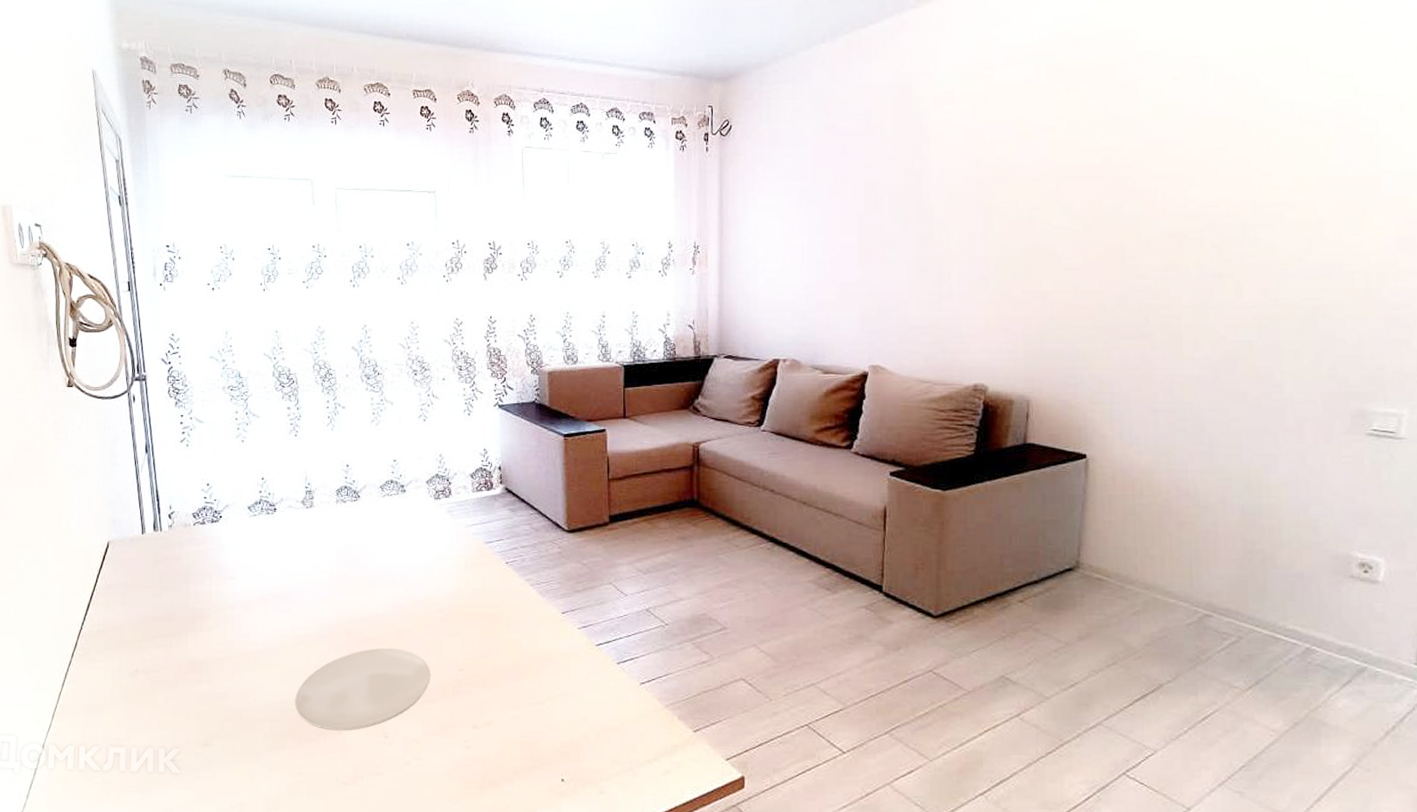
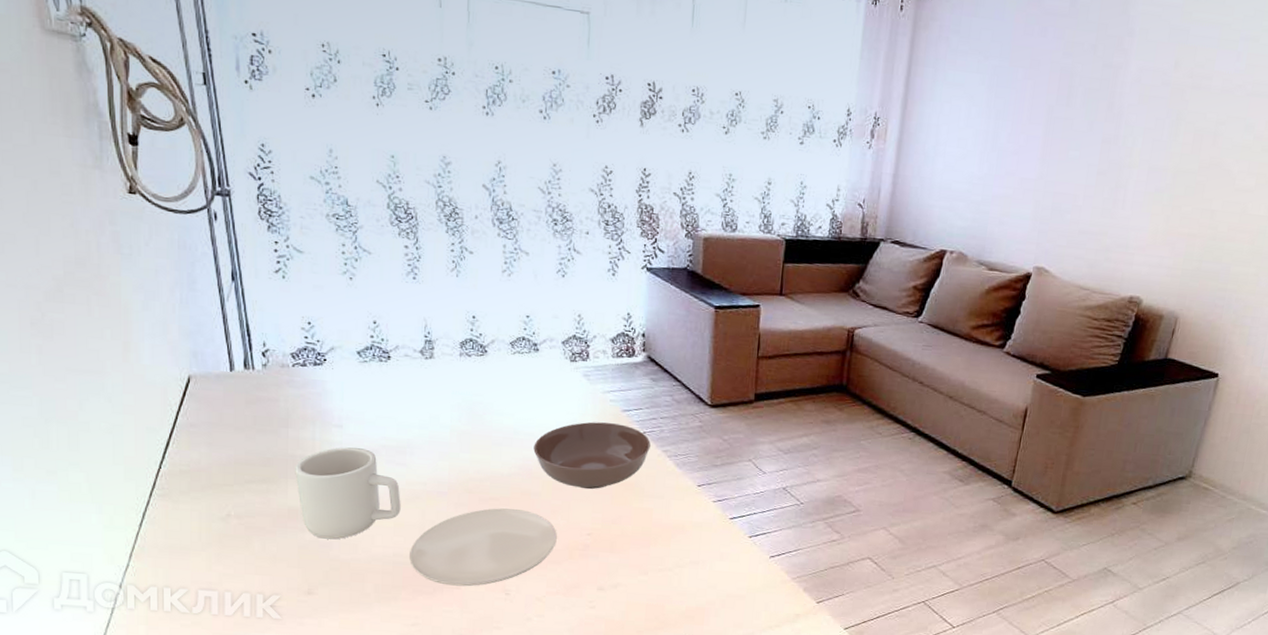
mug: none [194,598,287,689] -> present [295,447,401,540]
bowl: none [405,556,513,623] -> present [533,422,651,489]

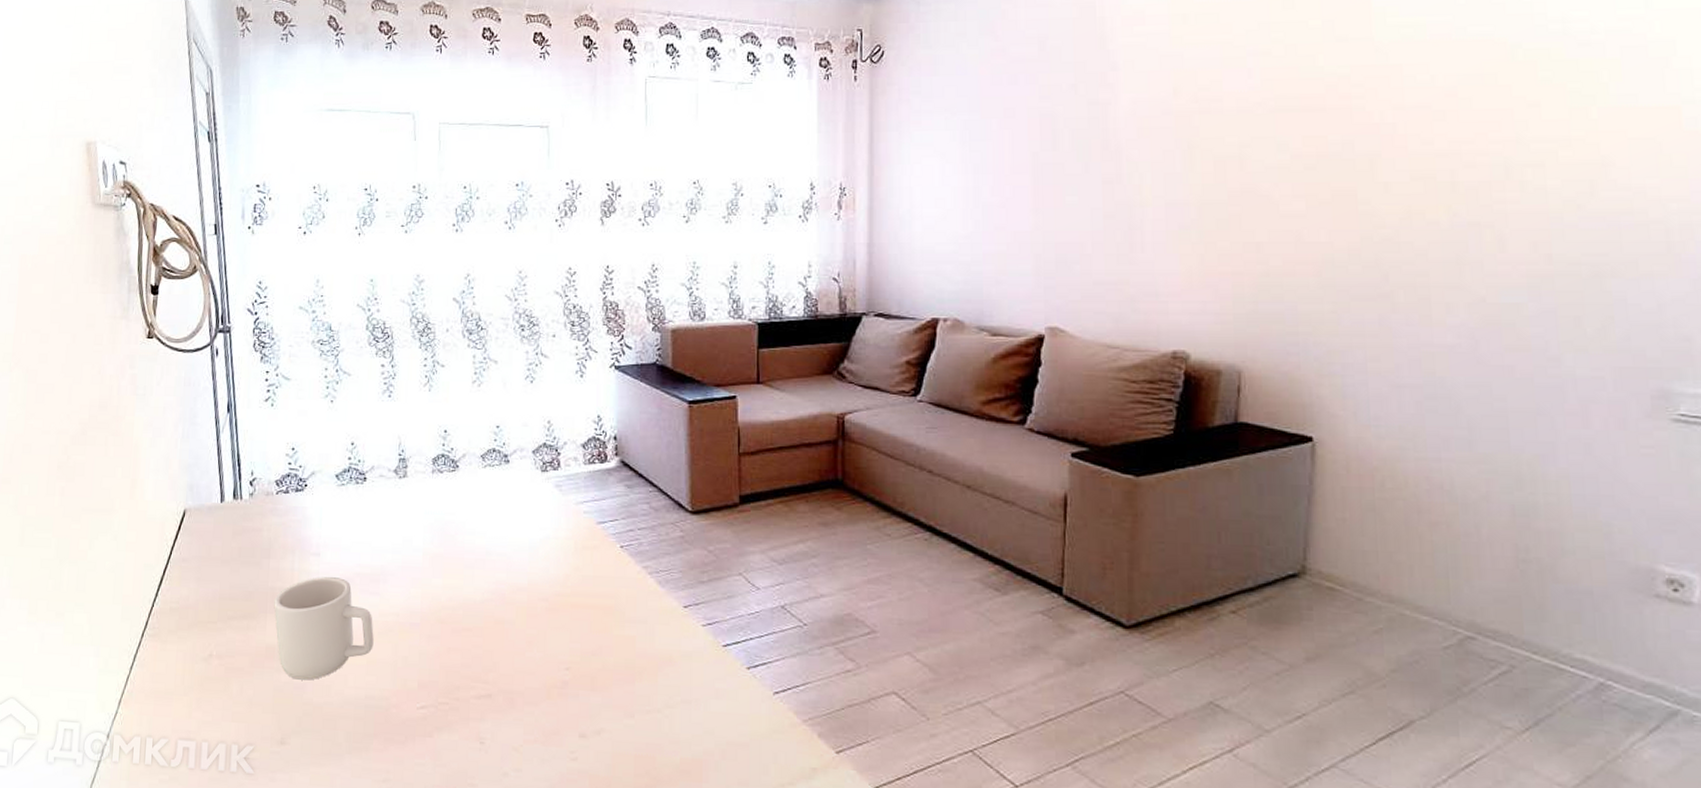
plate: present [409,508,557,587] -> none [381,640,533,734]
bowl: present [533,422,651,489] -> none [506,537,629,615]

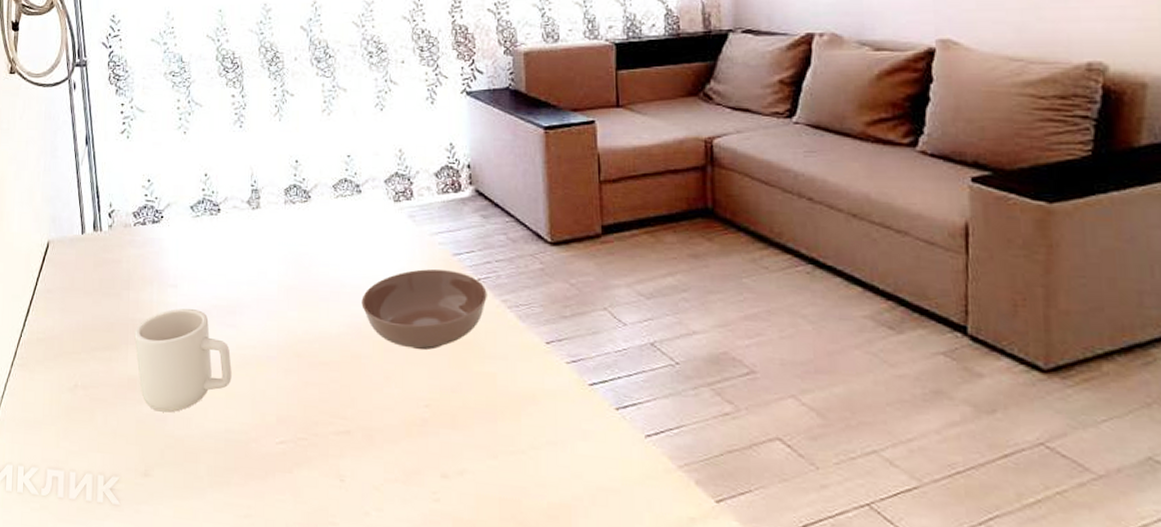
bowl: none [506,537,629,615] -> present [361,269,487,350]

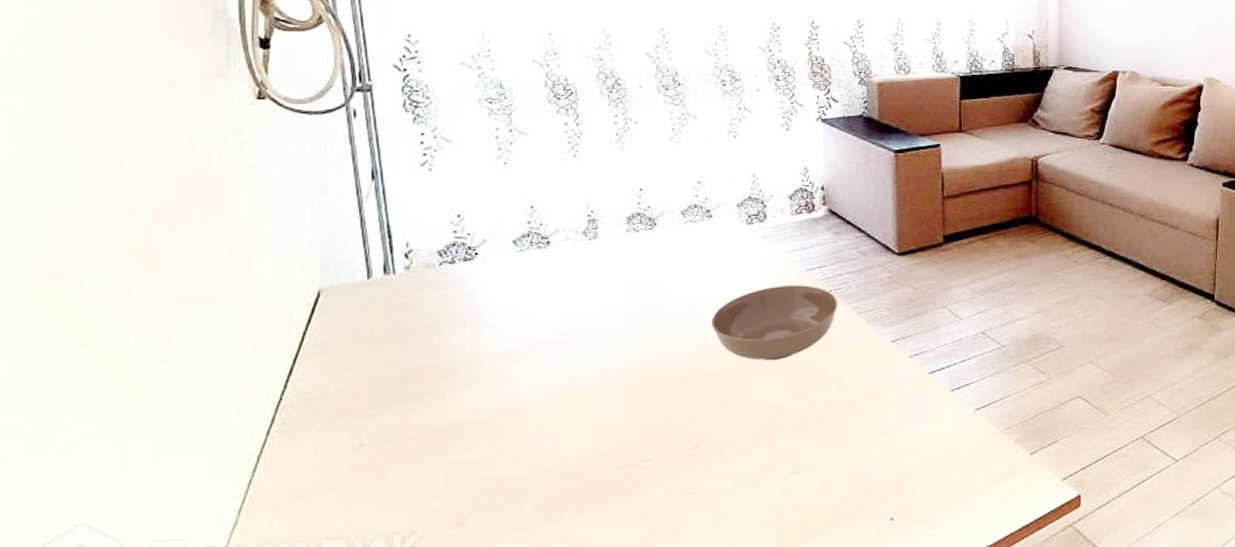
mug: present [134,308,232,413] -> none [441,347,564,458]

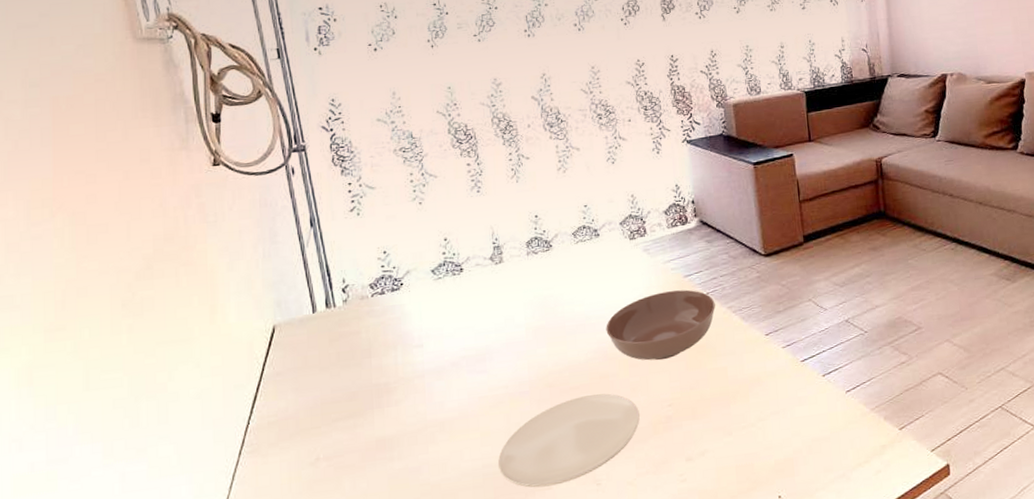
plate: none [575,393,742,493] -> present [498,393,640,488]

